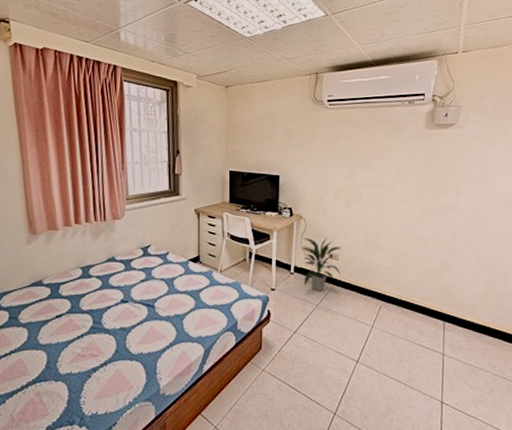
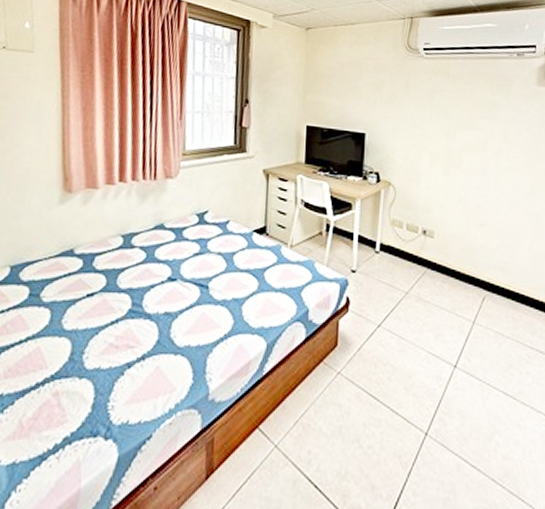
indoor plant: present [301,238,342,292] -> none [388,209,438,276]

